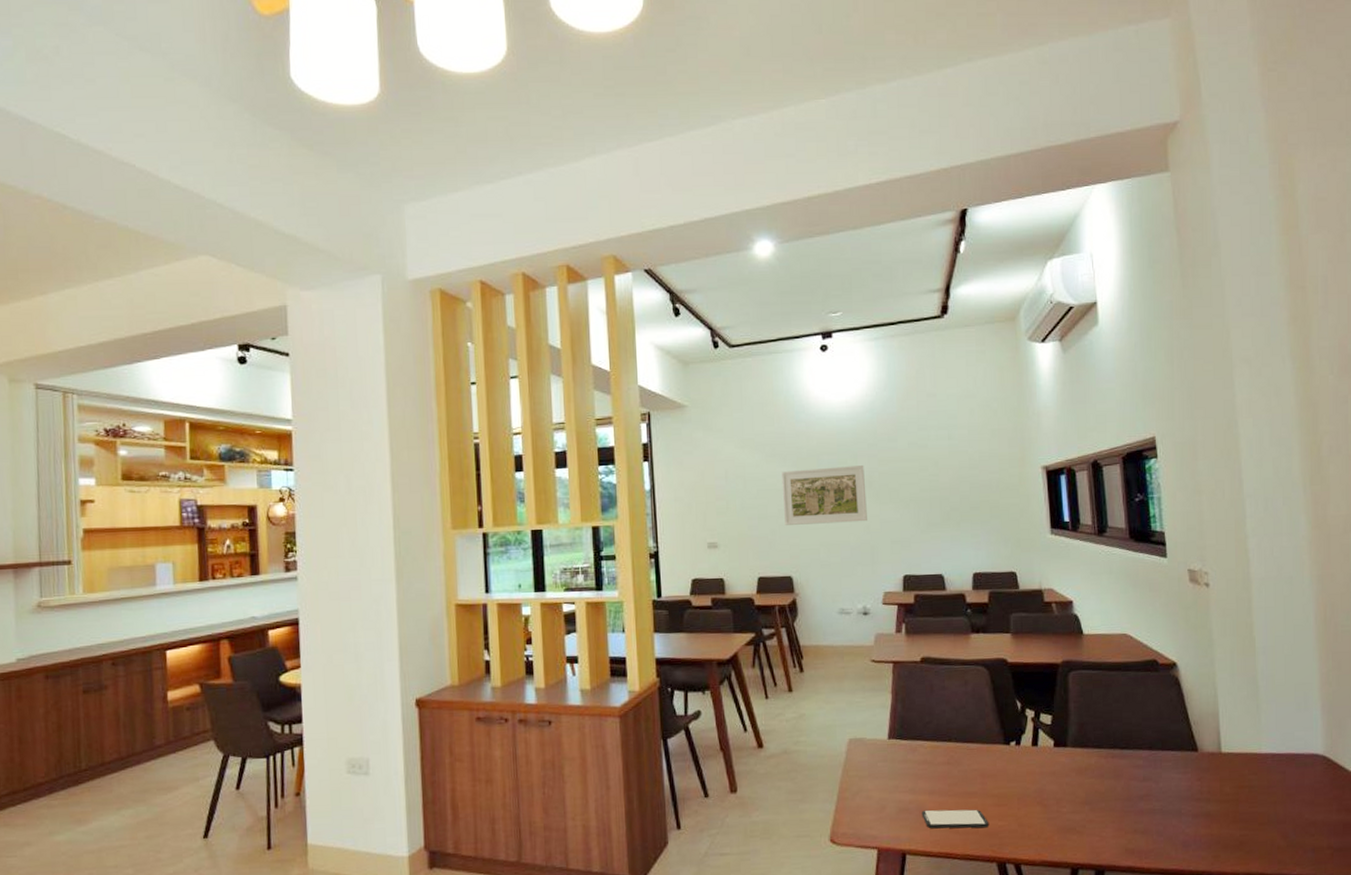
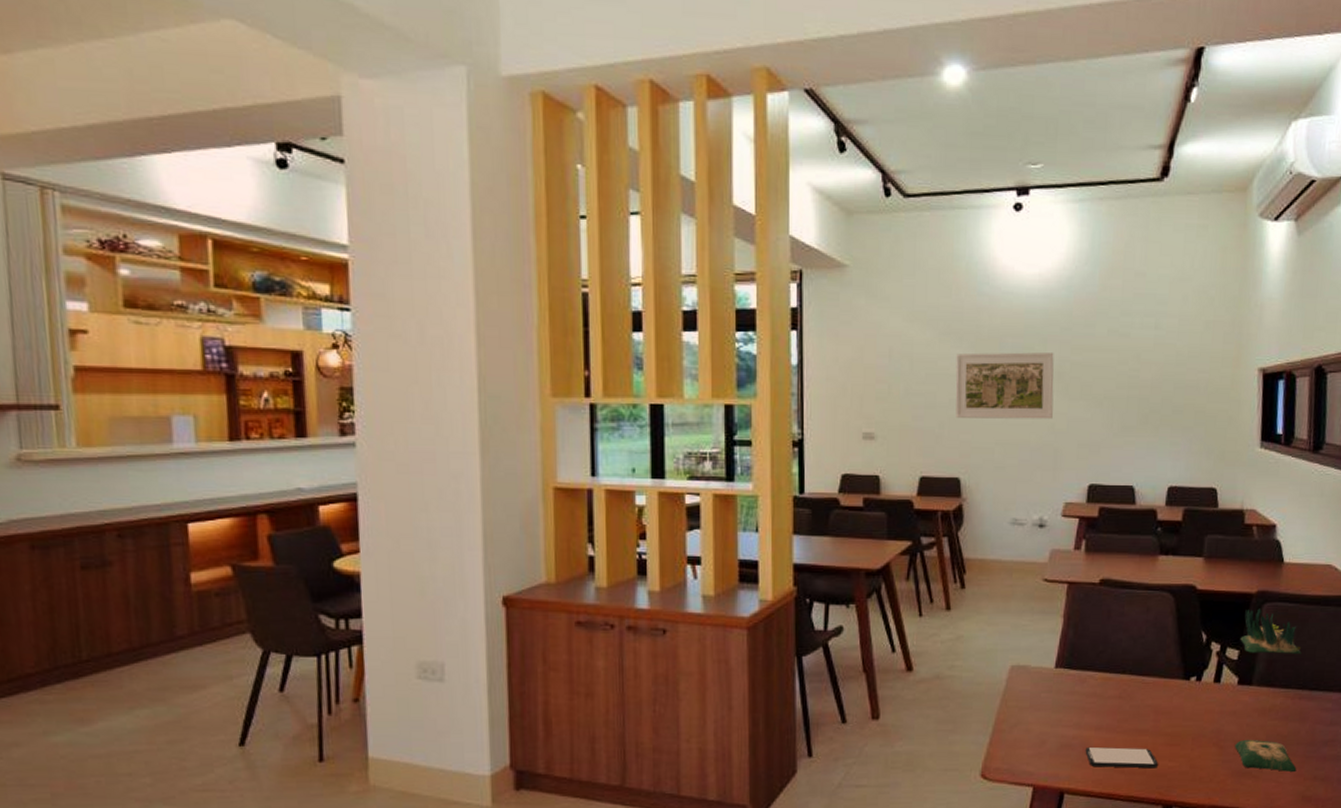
plant: none [1051,676,1117,826] -> present [1235,608,1302,772]

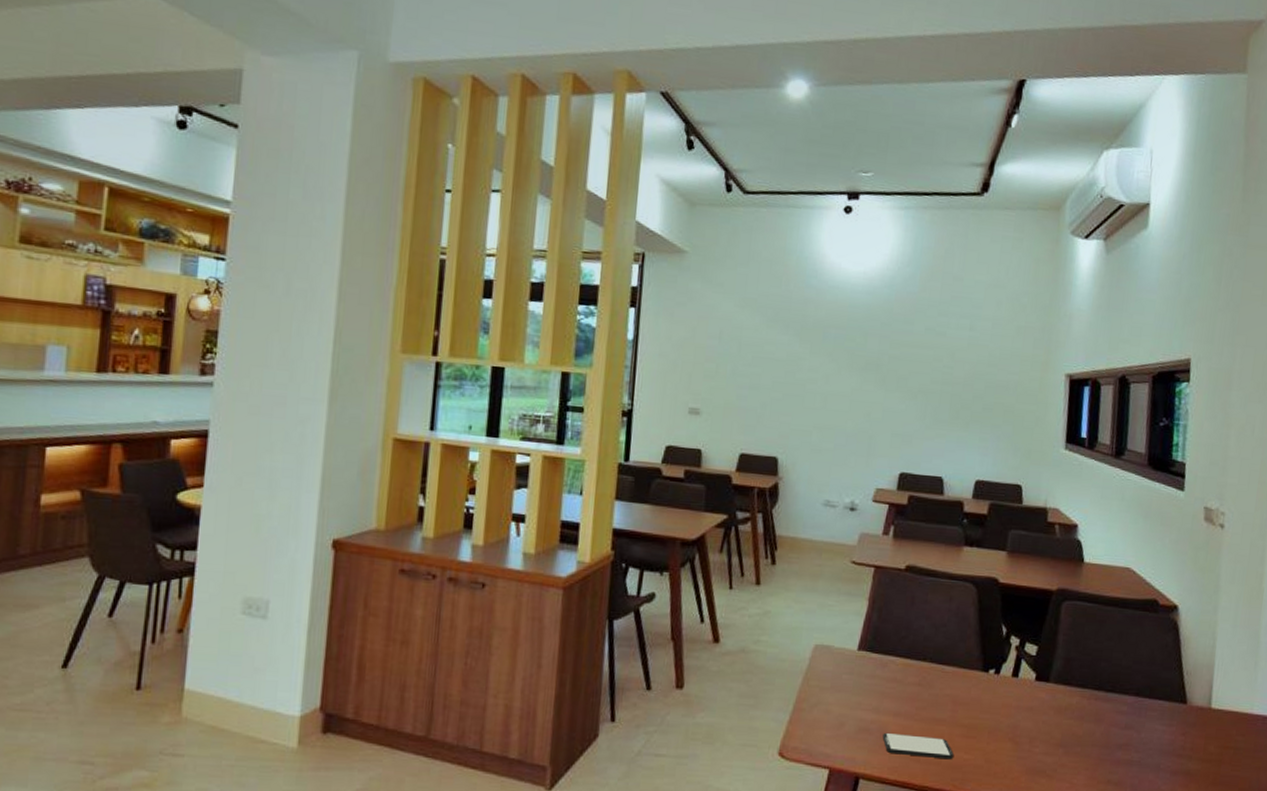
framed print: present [955,352,1054,420] -> none [777,340,874,408]
plant: present [1235,608,1302,772] -> none [1030,606,1099,773]

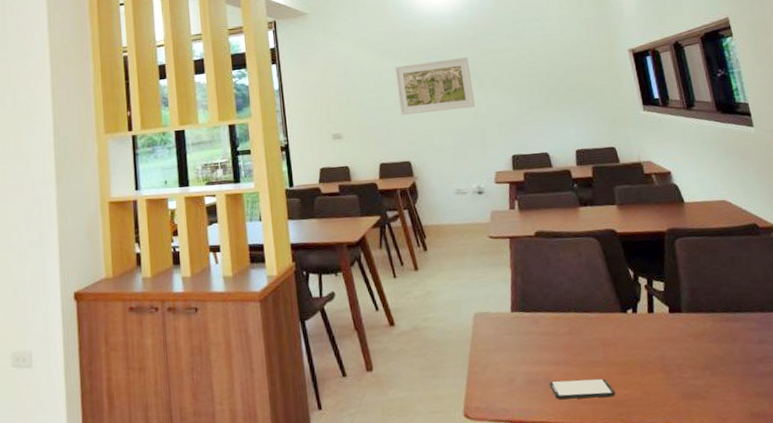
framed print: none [777,340,874,408] -> present [395,57,475,115]

